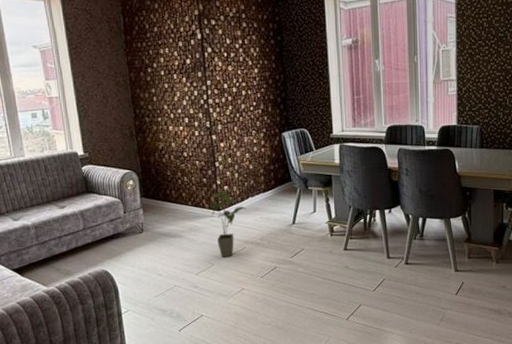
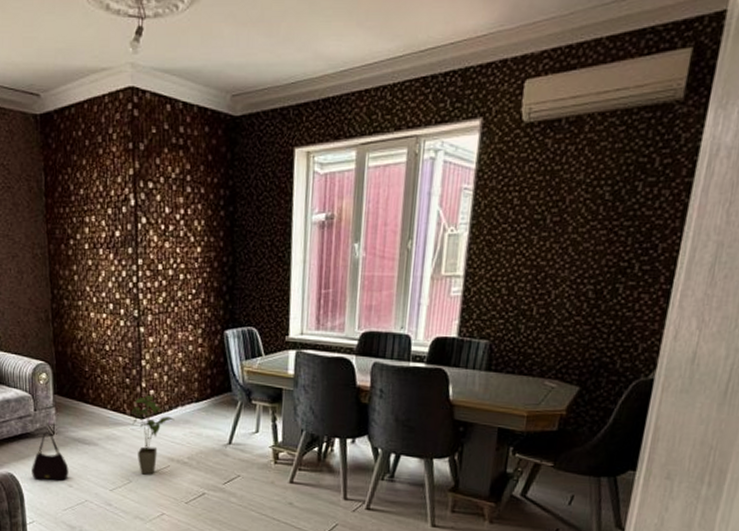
handbag: none [124,230,158,273] -> present [32,431,69,481]

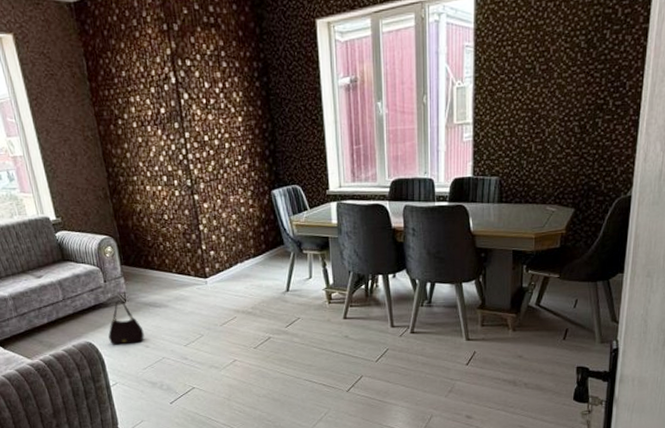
house plant: present [132,395,175,475] -> none [195,256,236,328]

